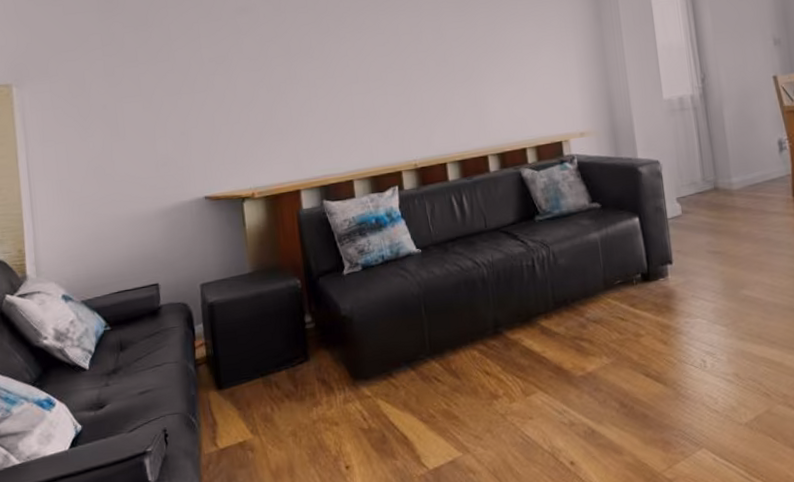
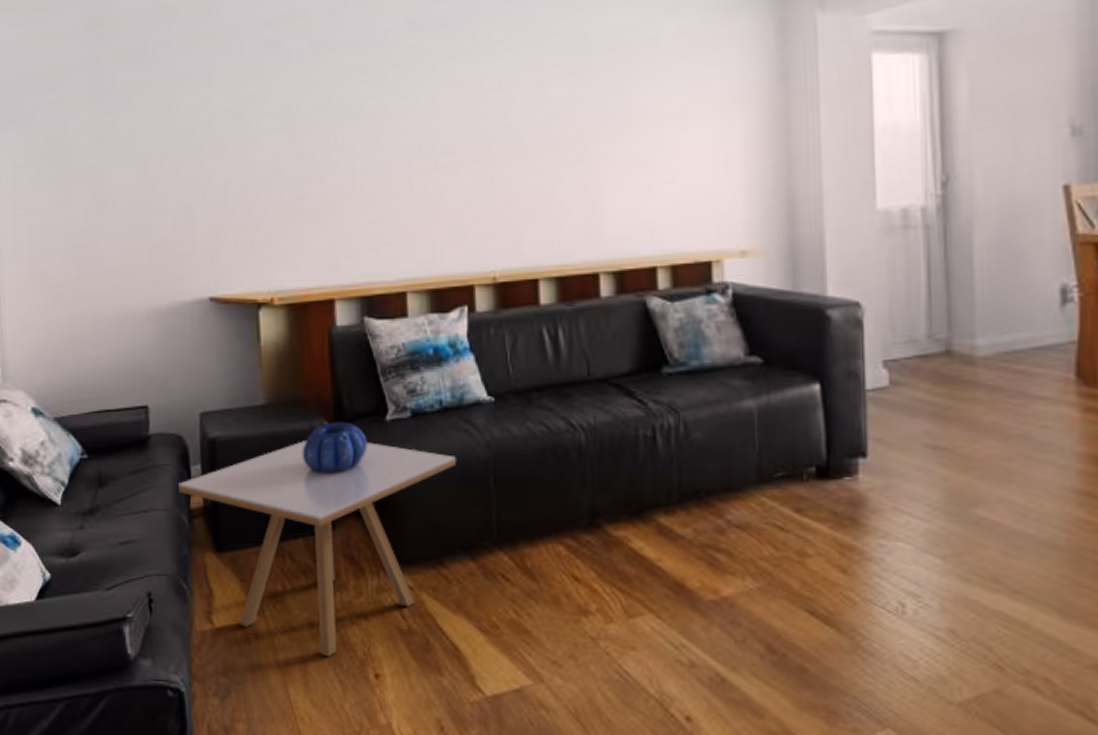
side table: none [185,292,397,459] -> present [179,439,456,657]
decorative bowl: none [281,279,331,320] -> present [302,421,368,473]

